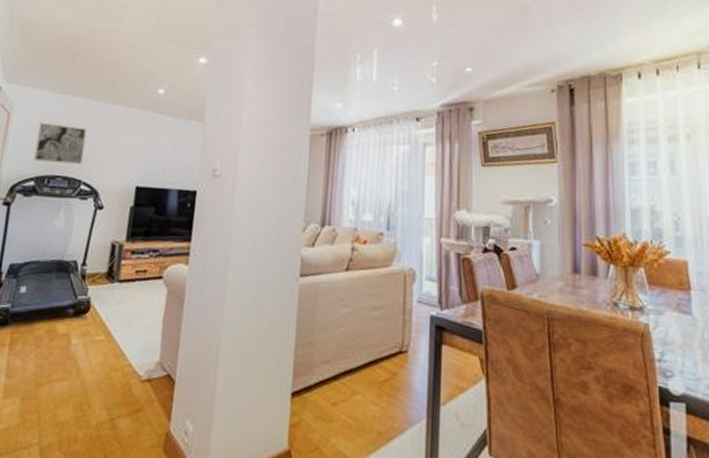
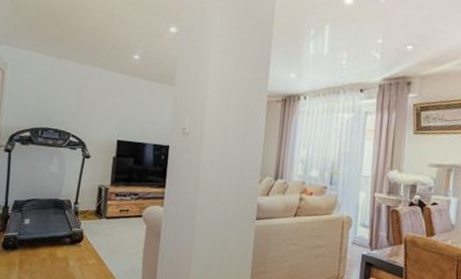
wall art: present [33,122,88,165] -> none [28,80,74,119]

